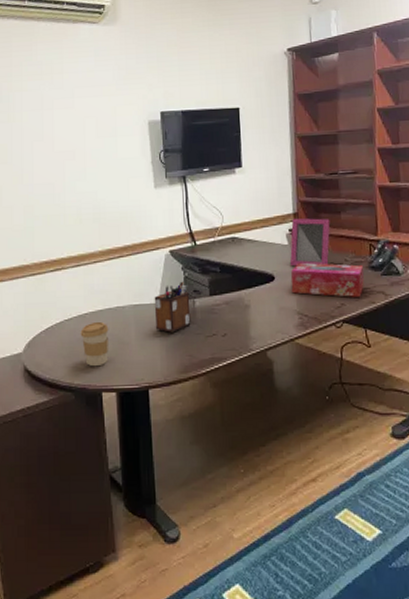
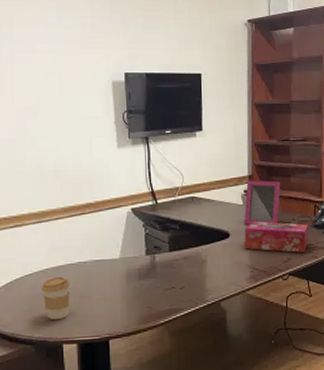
desk organizer: present [154,281,191,333] -> none [115,238,151,286]

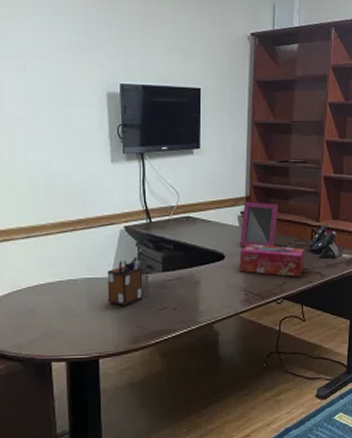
coffee cup: present [41,276,71,320] -> none [30,293,60,338]
desk organizer: none [115,238,151,286] -> present [107,257,143,306]

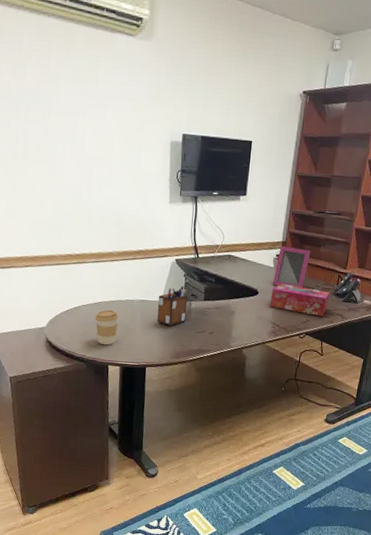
coffee cup: none [30,293,60,338] -> present [95,309,119,345]

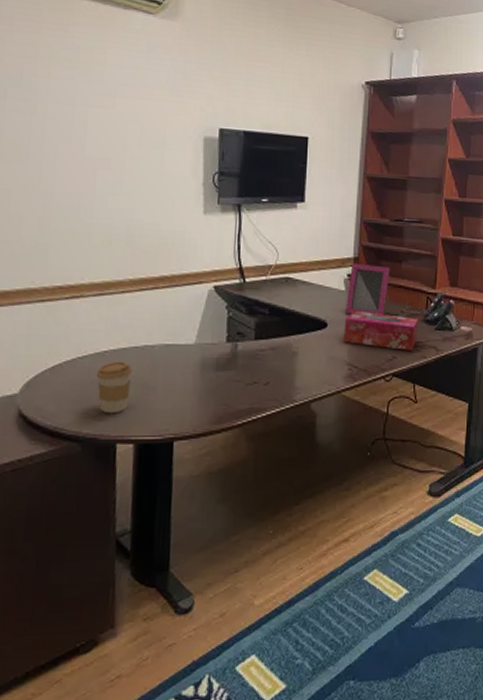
desk organizer: present [157,286,188,326] -> none [189,321,232,378]

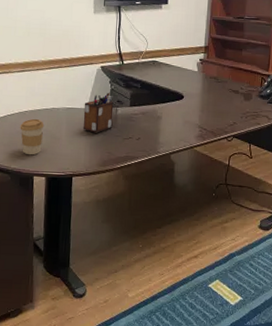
desk organizer: none [189,321,232,378] -> present [83,92,114,133]
tissue box: present [343,311,419,350] -> none [196,87,255,118]
picture frame: present [344,262,391,315] -> none [197,50,233,91]

